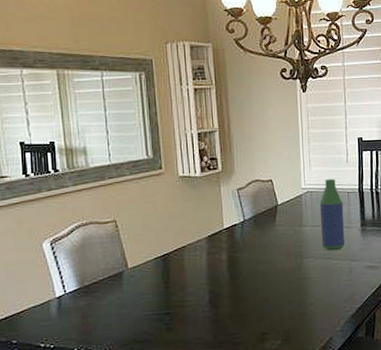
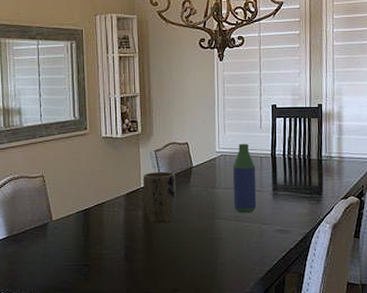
plant pot: none [225,211,262,266] -> present [143,171,176,224]

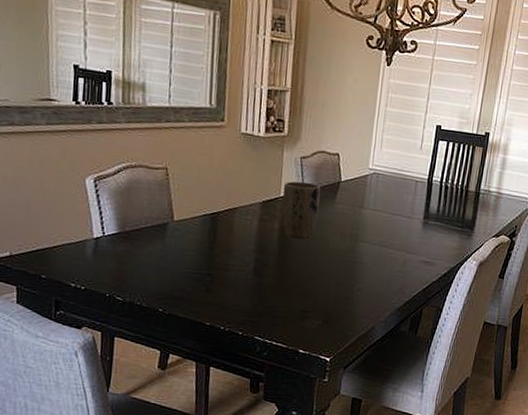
bottle: present [232,143,257,213] -> none [379,163,410,240]

